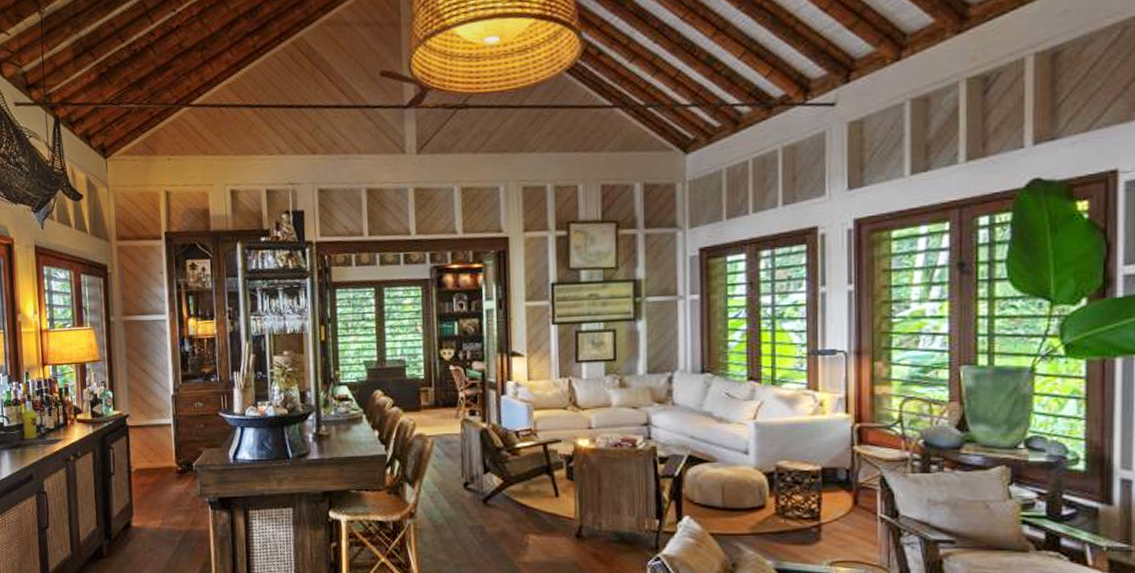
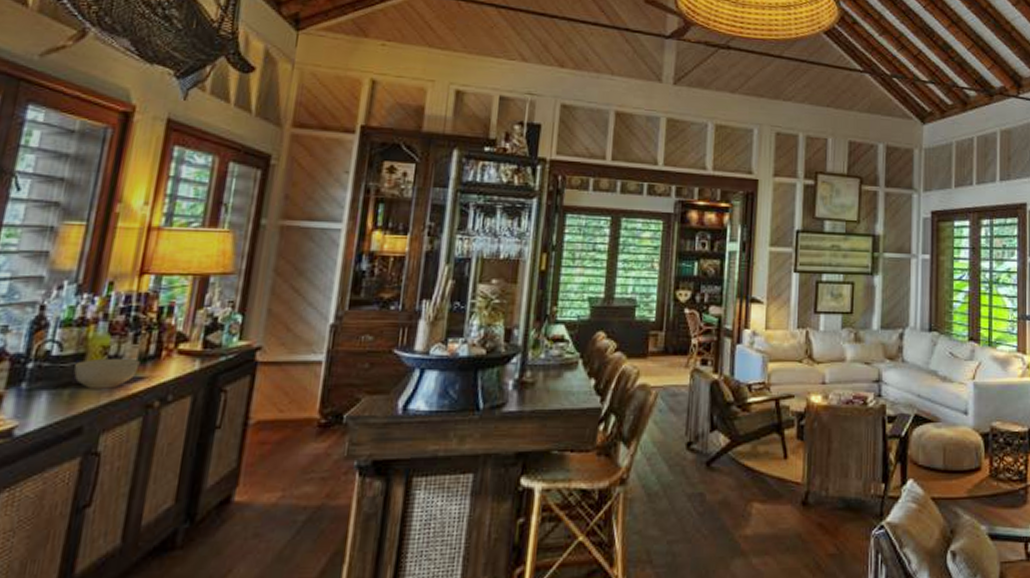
bowl: none [19,426,56,448] -> present [74,358,141,389]

